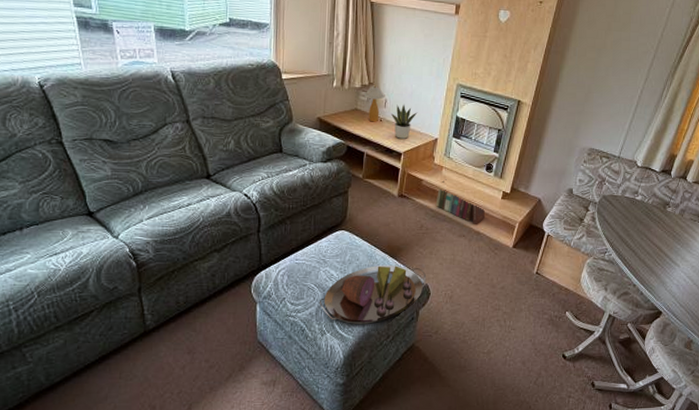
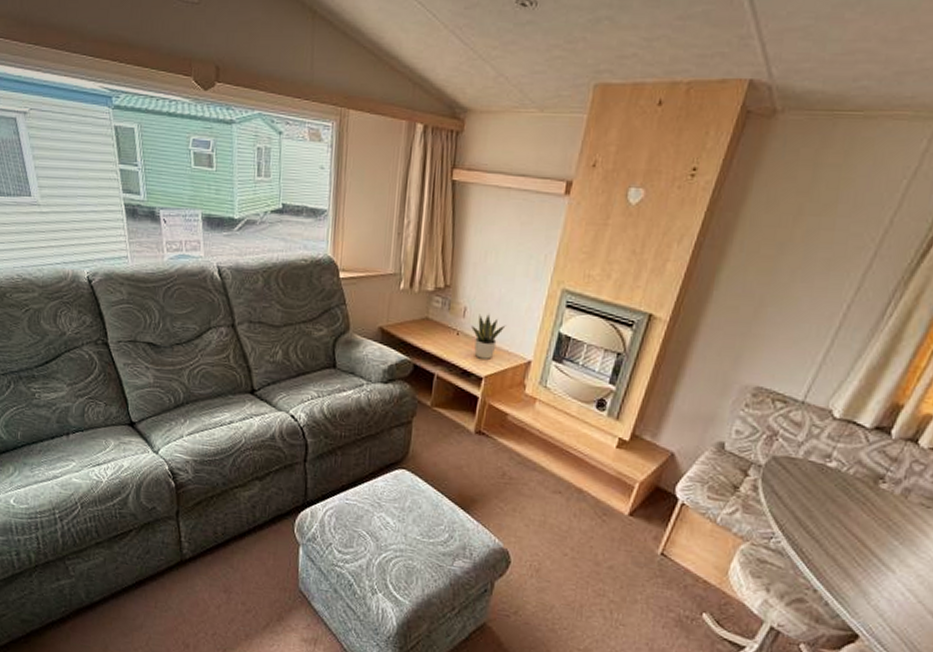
serving tray: present [320,264,427,325] -> none [372,517,507,590]
table lamp: present [363,84,385,122] -> none [437,287,465,336]
books: present [435,179,485,224] -> none [523,415,591,479]

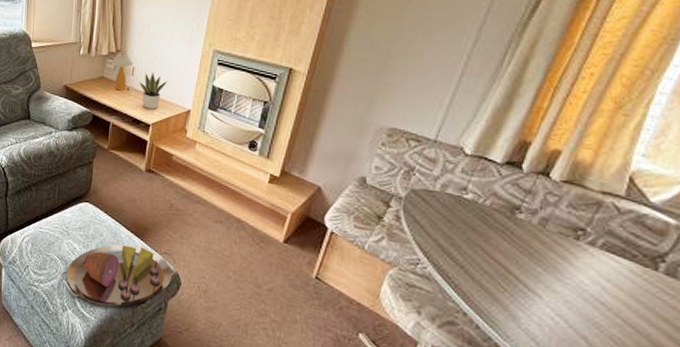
serving tray: none [372,517,507,590] -> present [62,244,177,308]
table lamp: none [437,287,465,336] -> present [110,51,133,91]

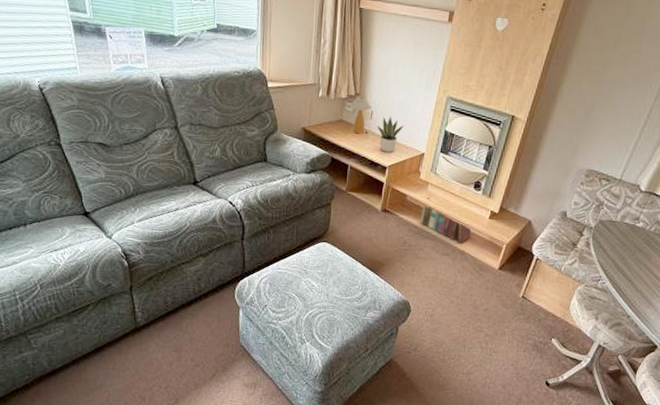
serving tray: present [62,244,177,308] -> none [300,279,408,337]
books: none [187,156,247,210] -> present [419,196,471,244]

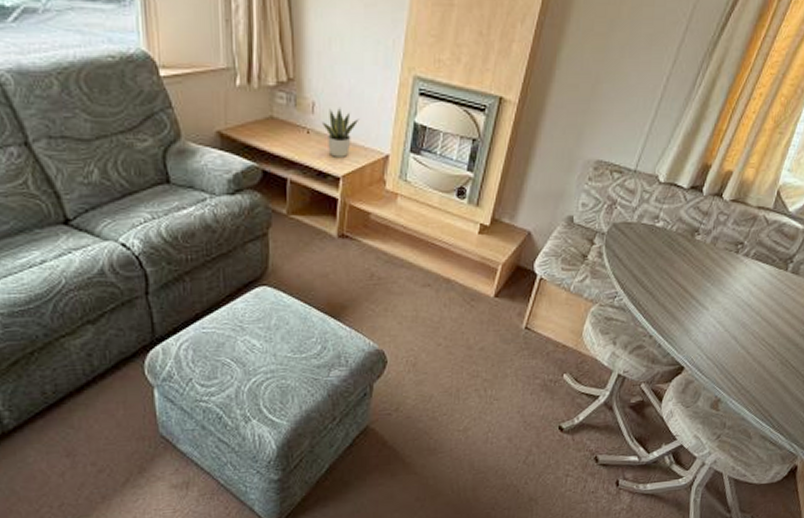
table lamp: present [349,95,372,134] -> none [281,80,312,135]
books: present [419,196,471,244] -> none [389,211,456,269]

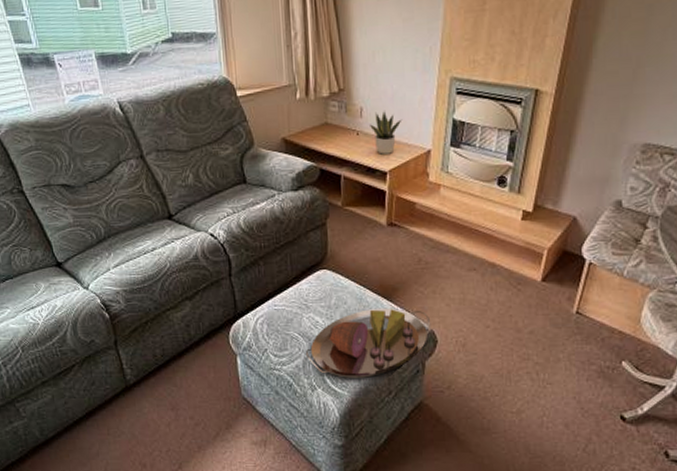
serving tray: none [240,327,381,407] -> present [306,307,431,379]

